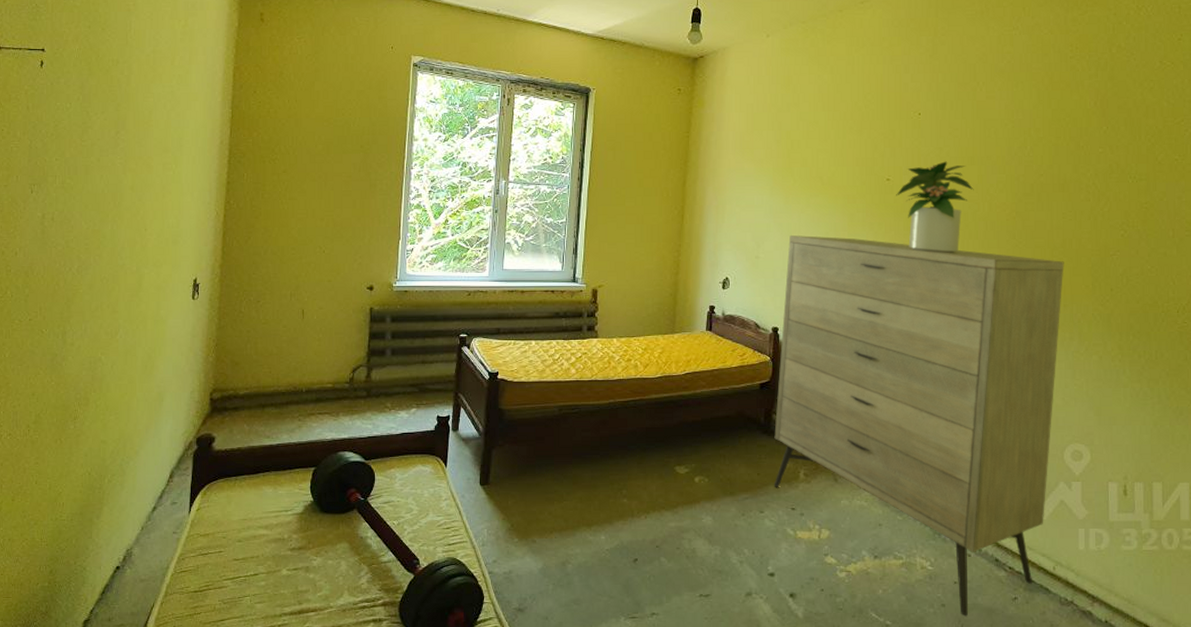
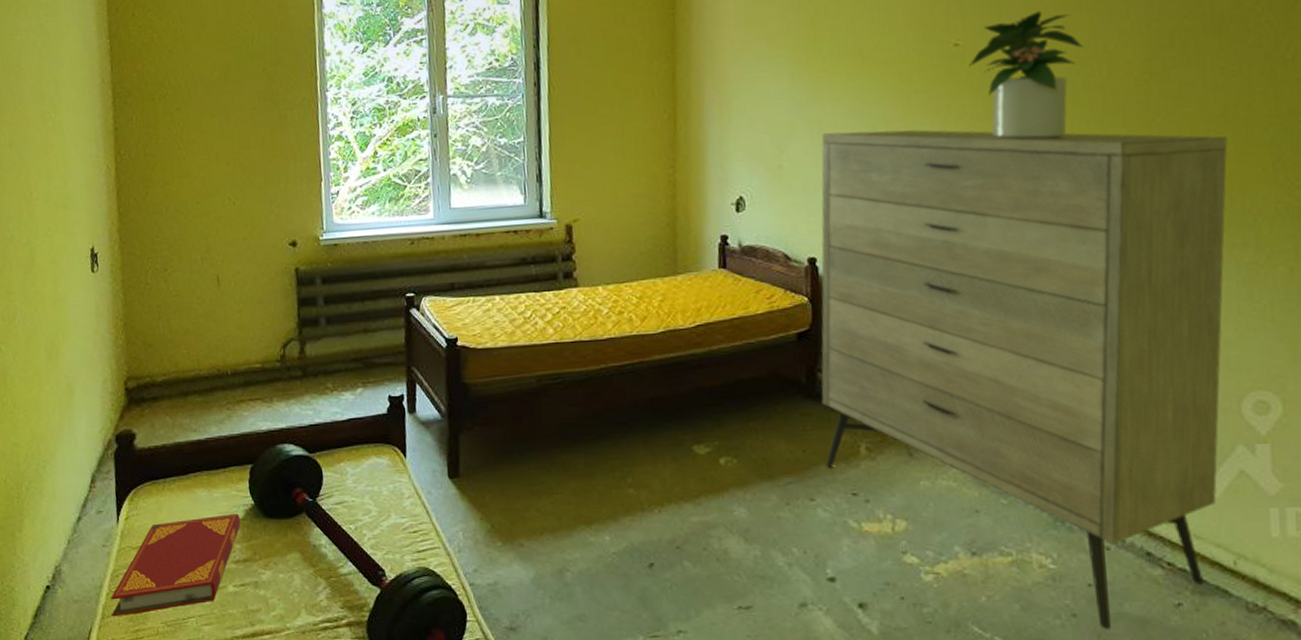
hardback book: none [174,509,300,595] -> present [111,514,241,617]

